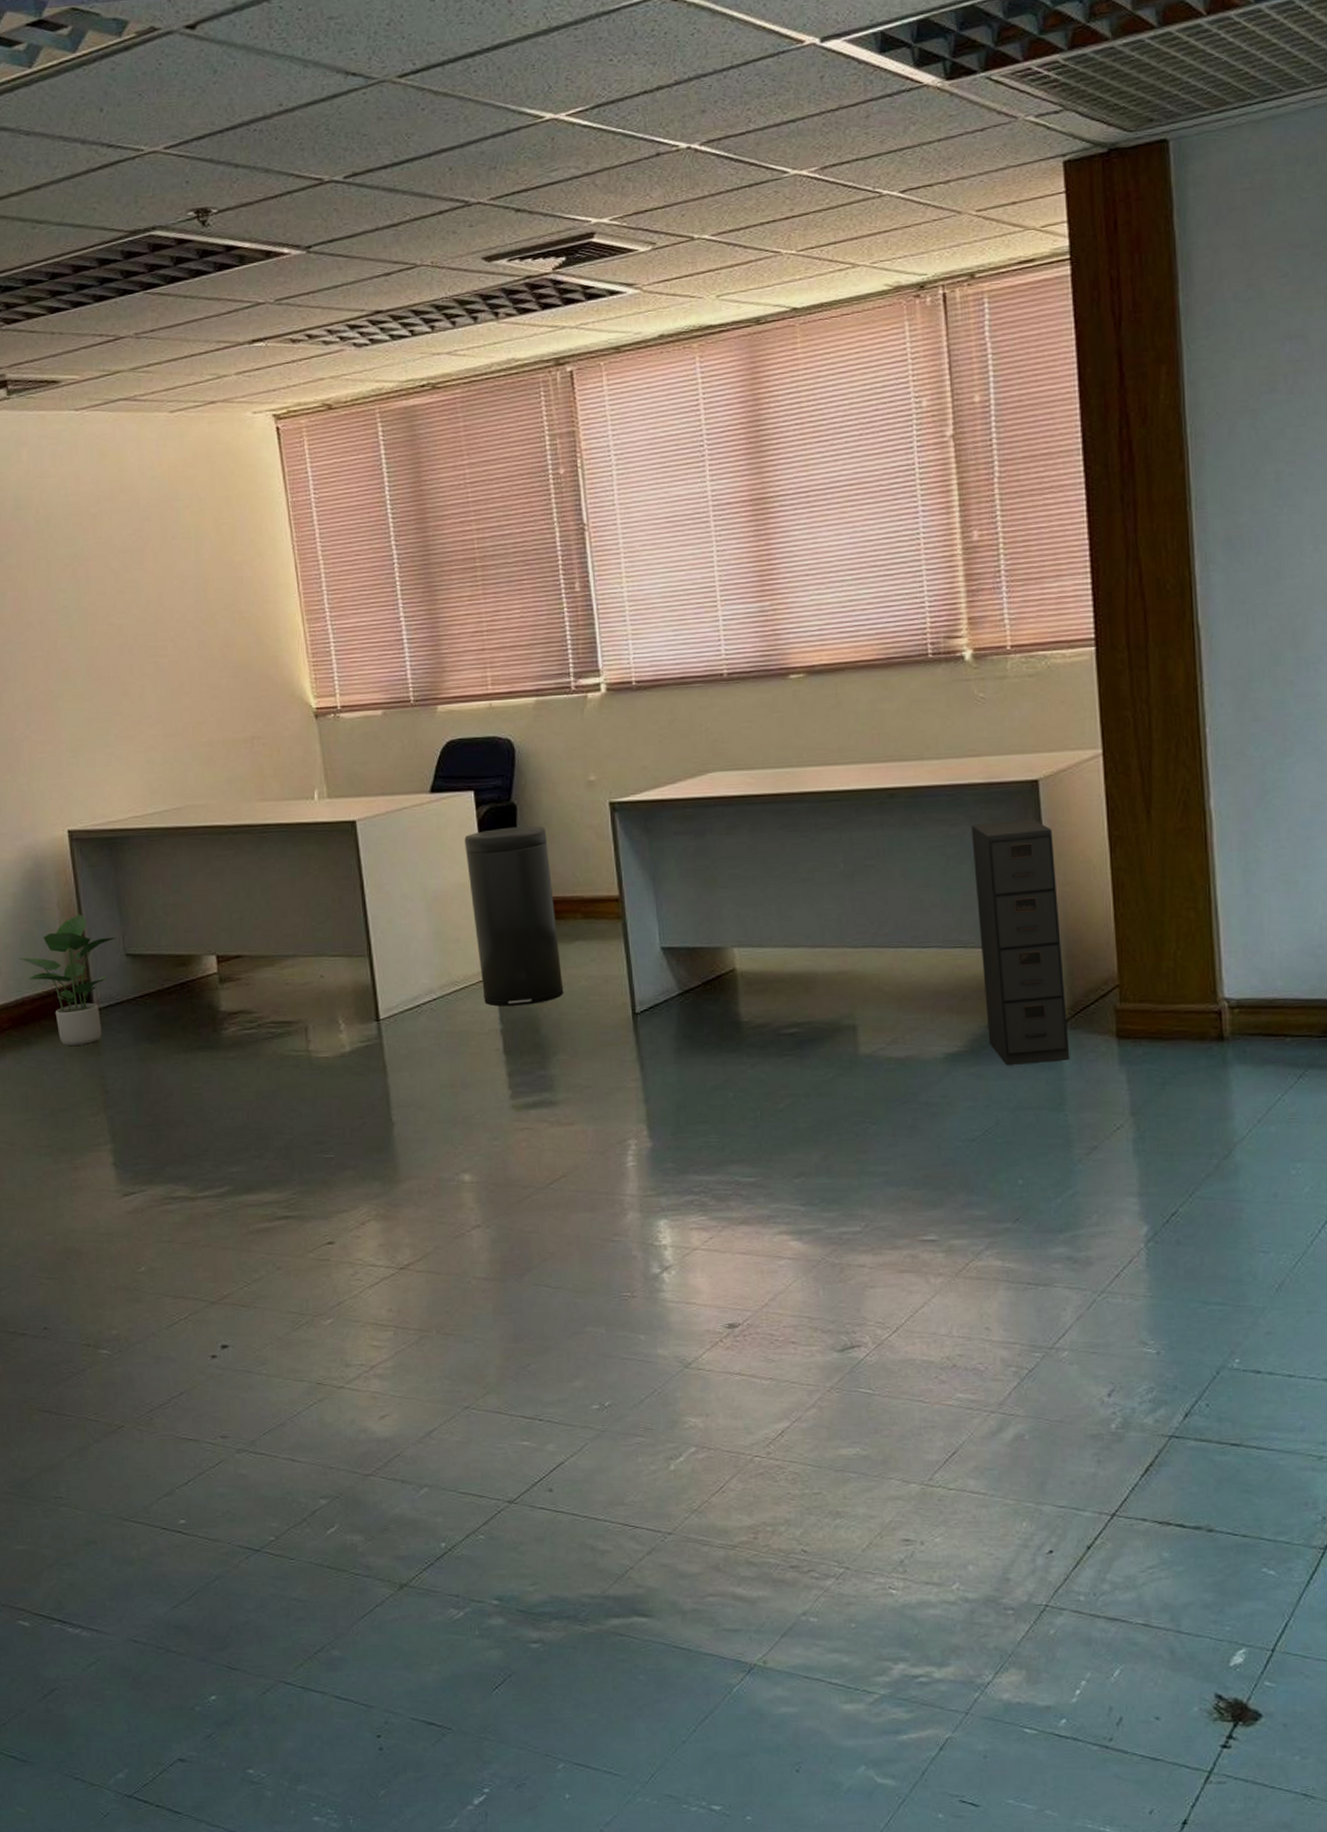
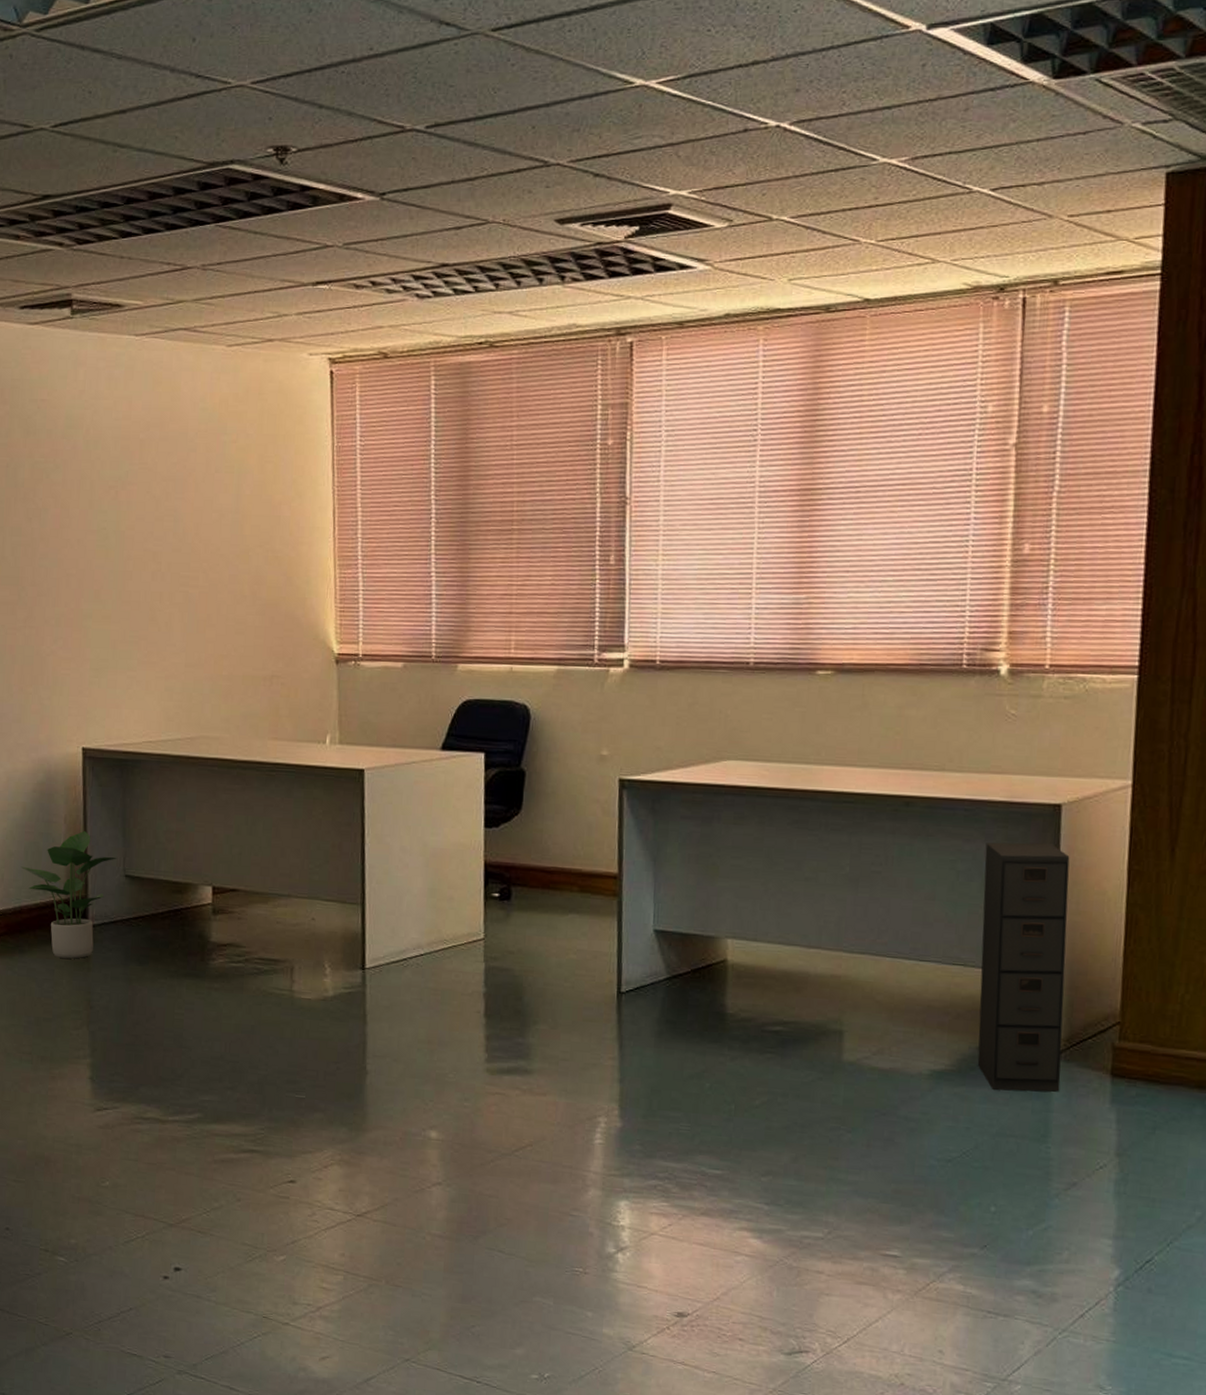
pedal bin: present [464,825,564,1007] -> none [469,792,553,971]

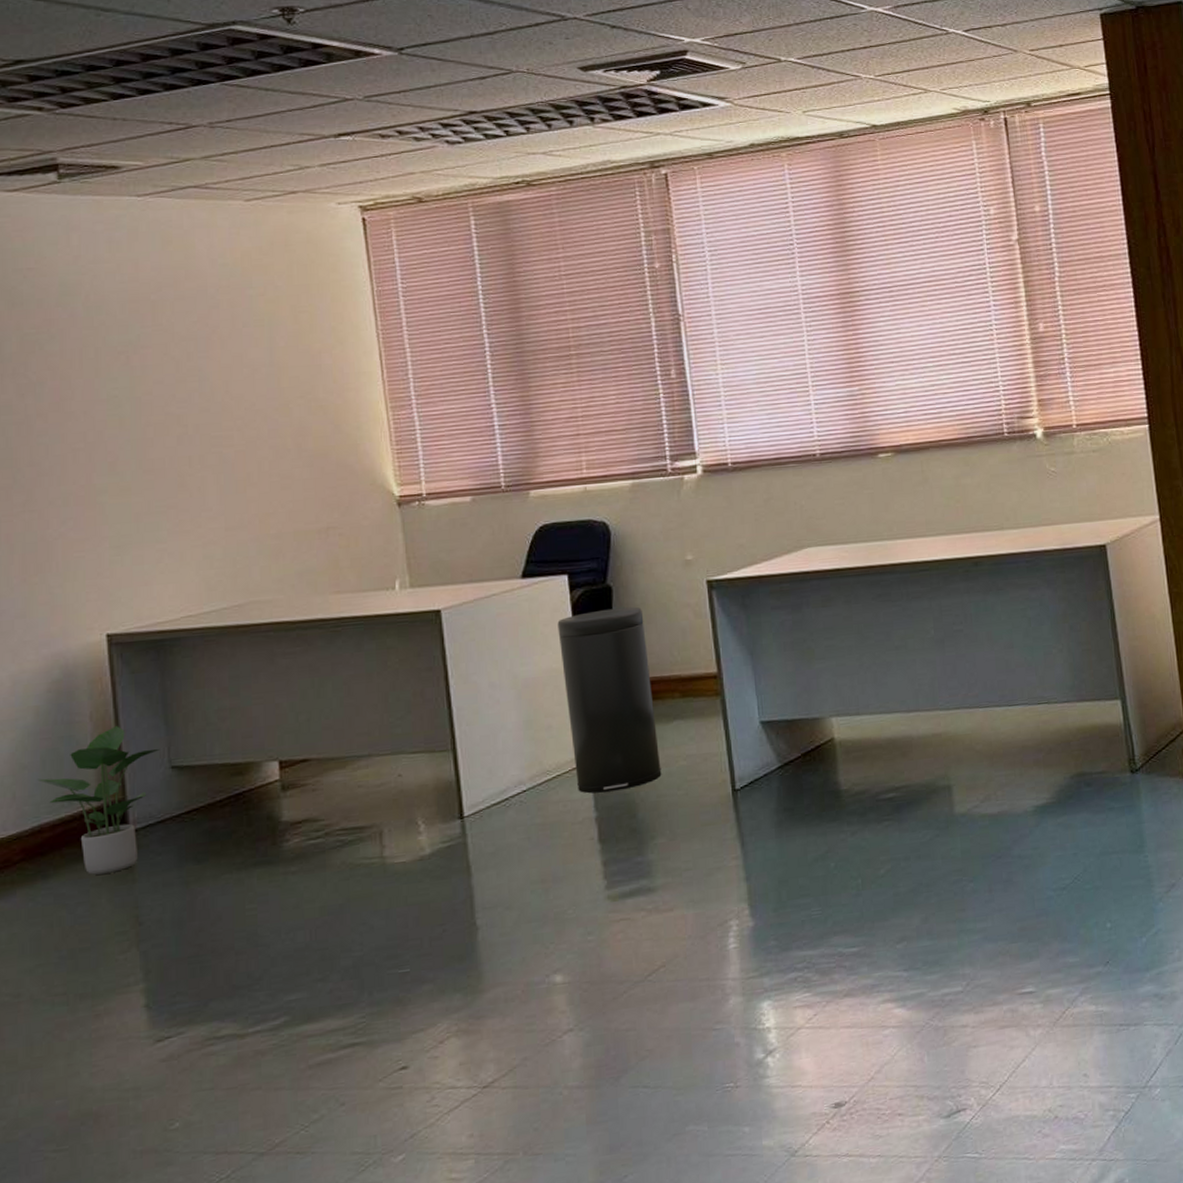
pedal bin: none [469,792,553,971] -> present [557,606,662,794]
filing cabinet: present [977,842,1070,1092] -> none [1049,579,1147,813]

